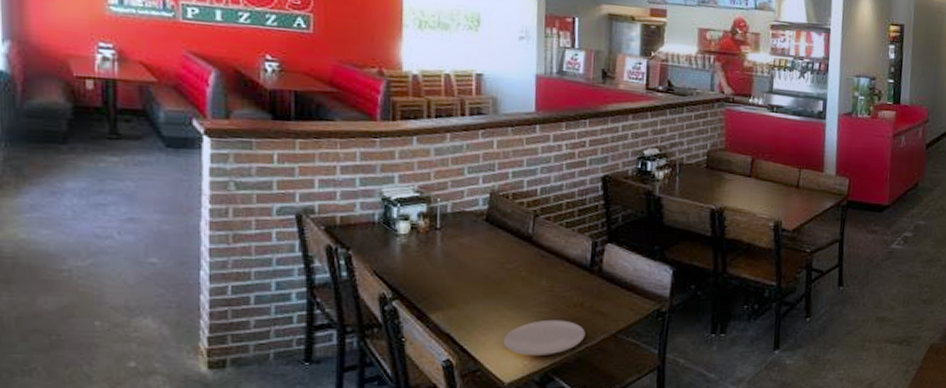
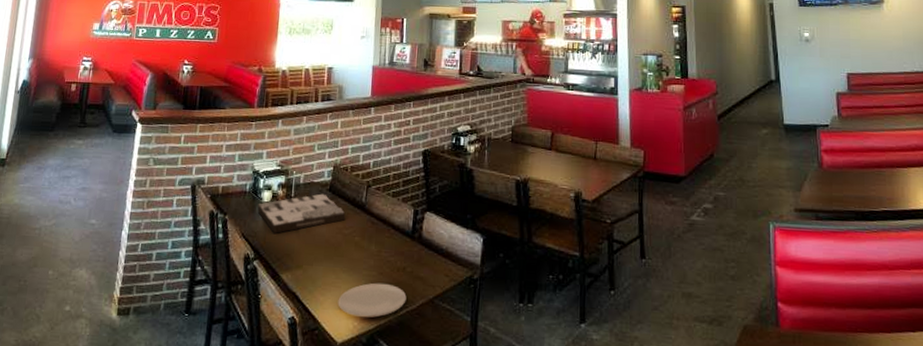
pizza box: none [392,224,508,270] -> present [257,193,346,233]

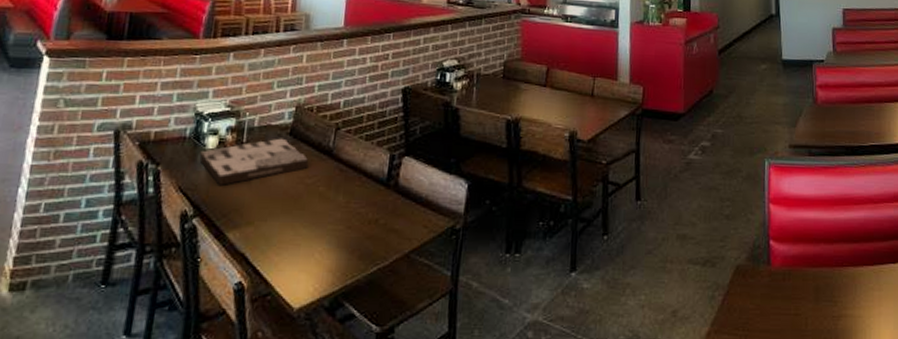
plate: present [338,282,407,318] -> none [296,238,379,279]

